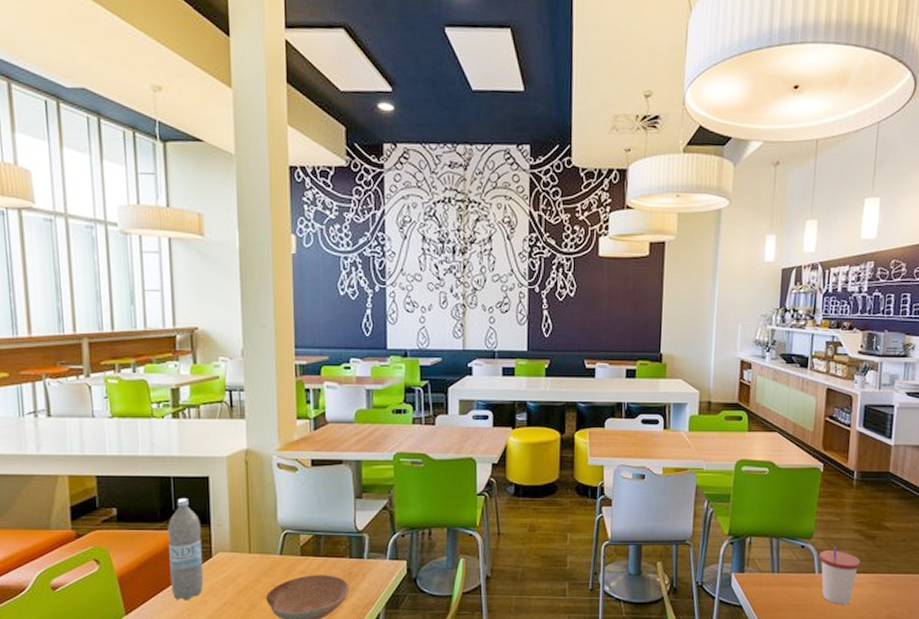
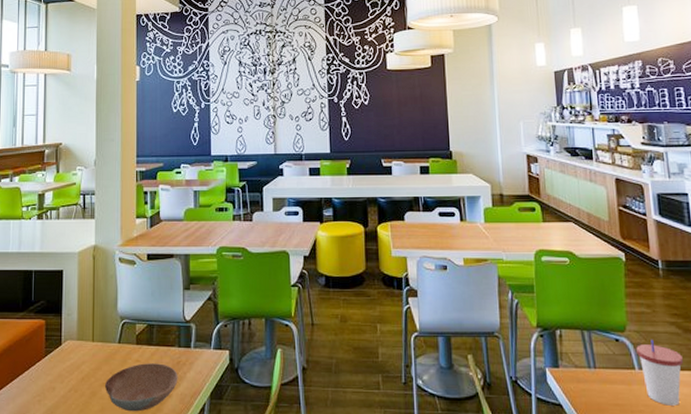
water bottle: present [168,498,204,601] -> none [26,290,55,387]

